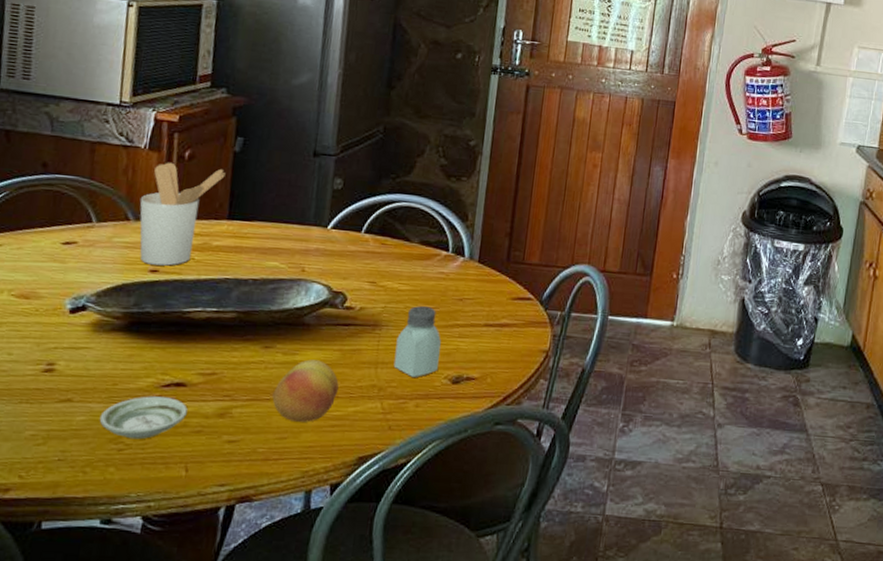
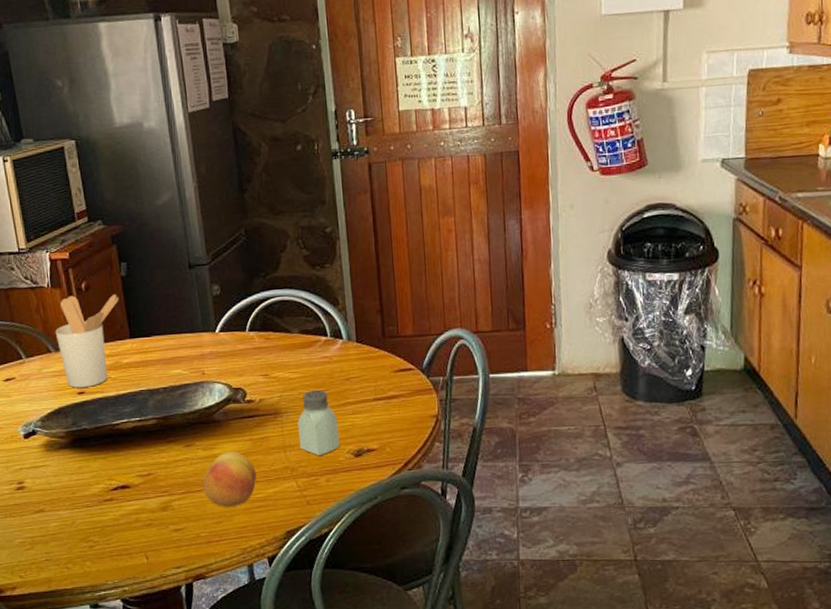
saucer: present [99,396,188,440] -> none [68,499,136,537]

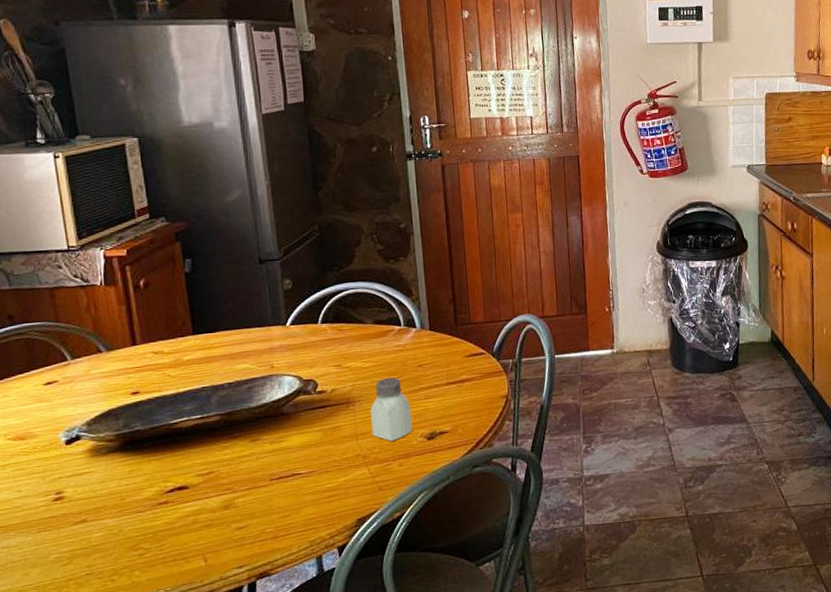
utensil holder: present [55,294,119,388] -> none [107,290,182,388]
fruit: present [202,451,257,507] -> none [268,442,327,500]

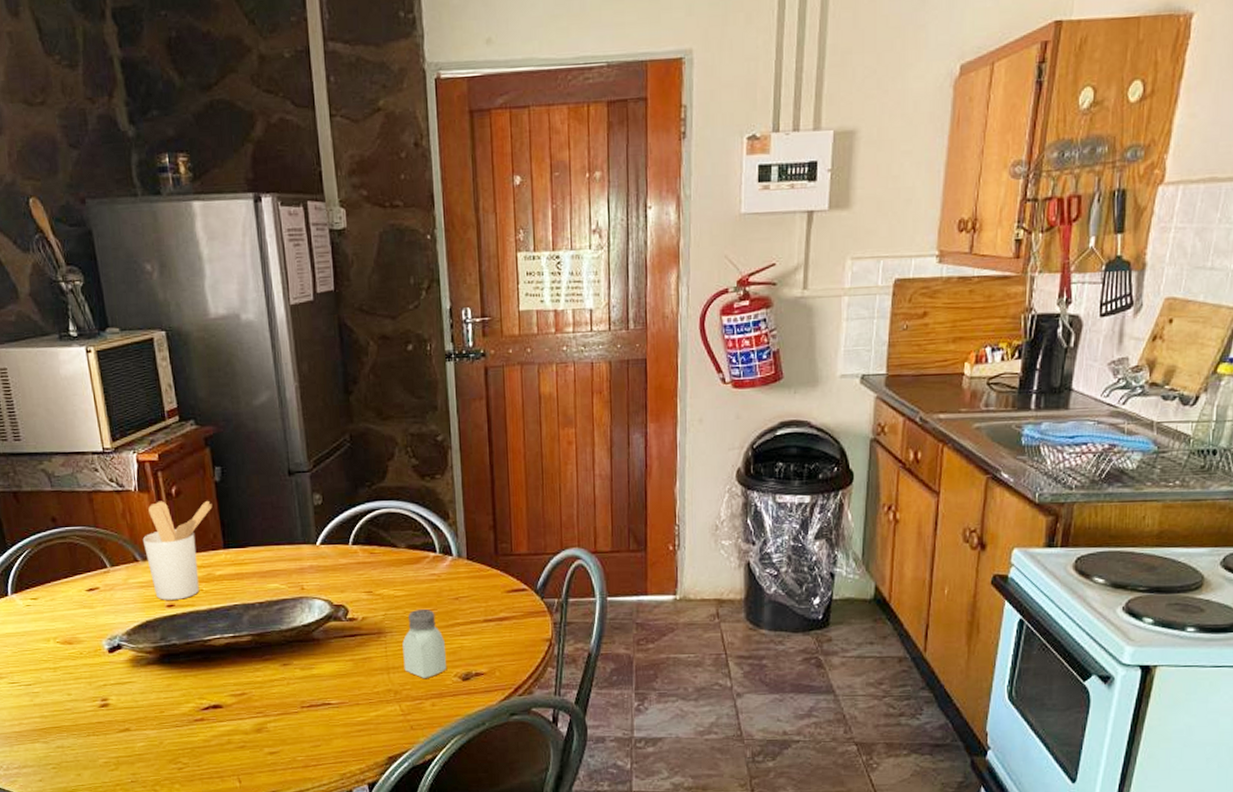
utensil holder: none [107,290,182,388] -> present [142,500,212,600]

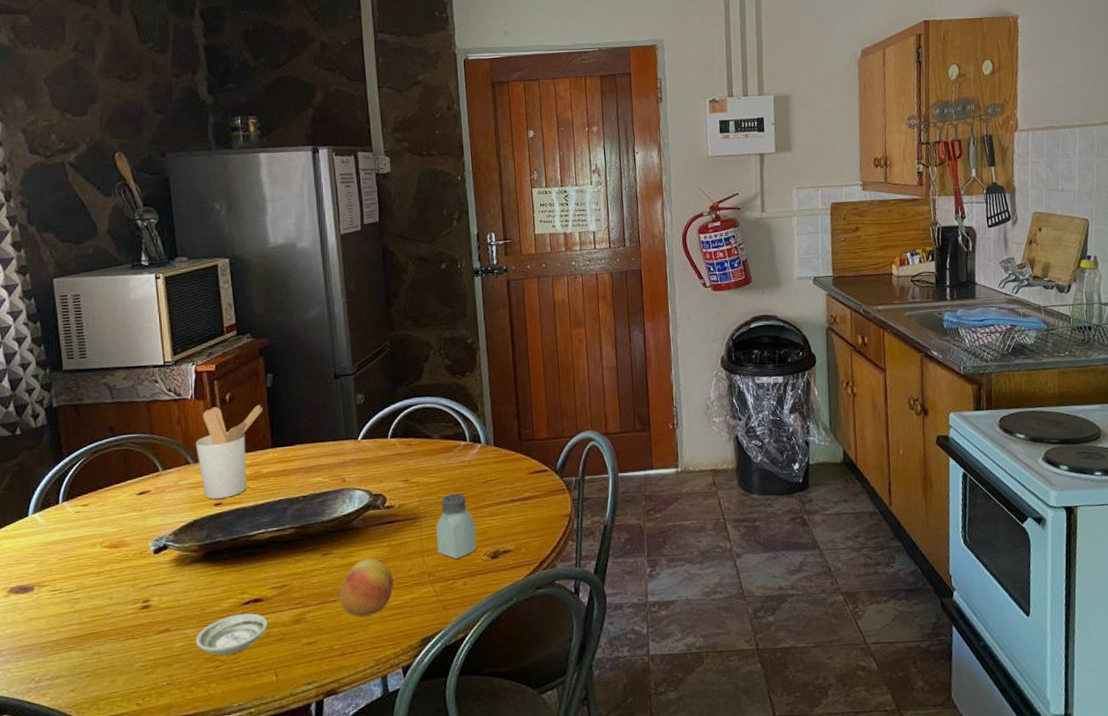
saucer: none [156,719,229,759] -> present [195,613,268,656]
fruit: none [299,672,358,730] -> present [338,558,393,617]

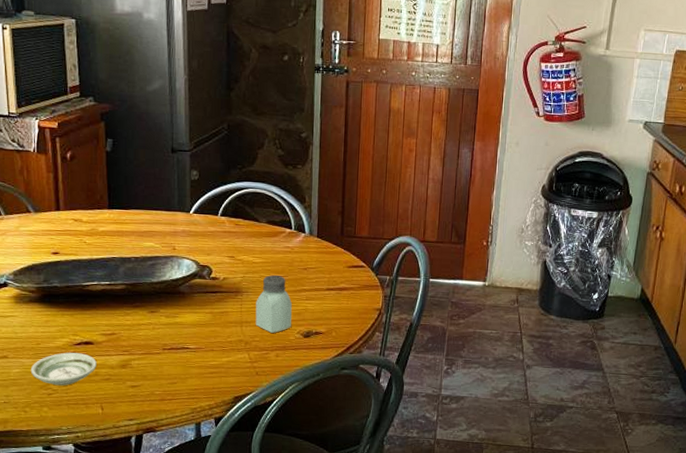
utensil holder: present [195,404,263,499] -> none [36,162,102,249]
fruit: present [338,558,393,617] -> none [162,321,213,370]

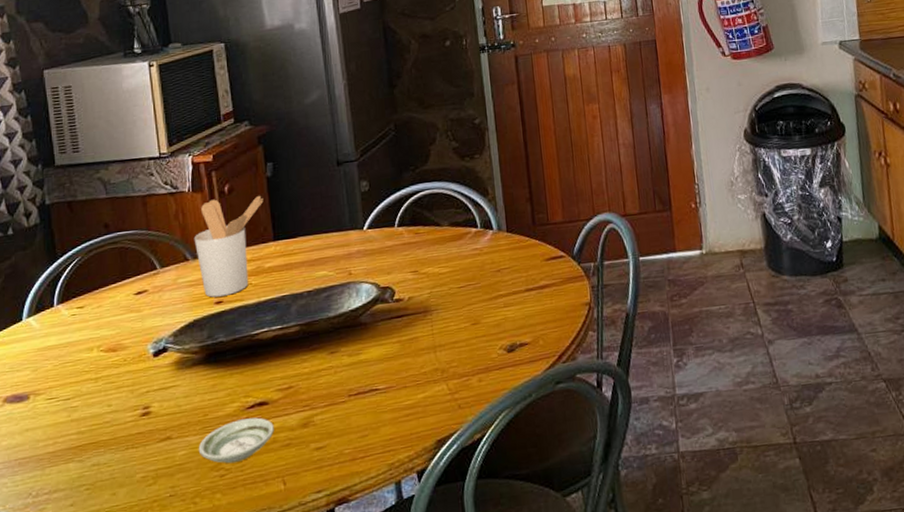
utensil holder: none [36,162,102,249] -> present [194,195,264,297]
saltshaker: present [255,275,292,334] -> none [448,284,491,355]

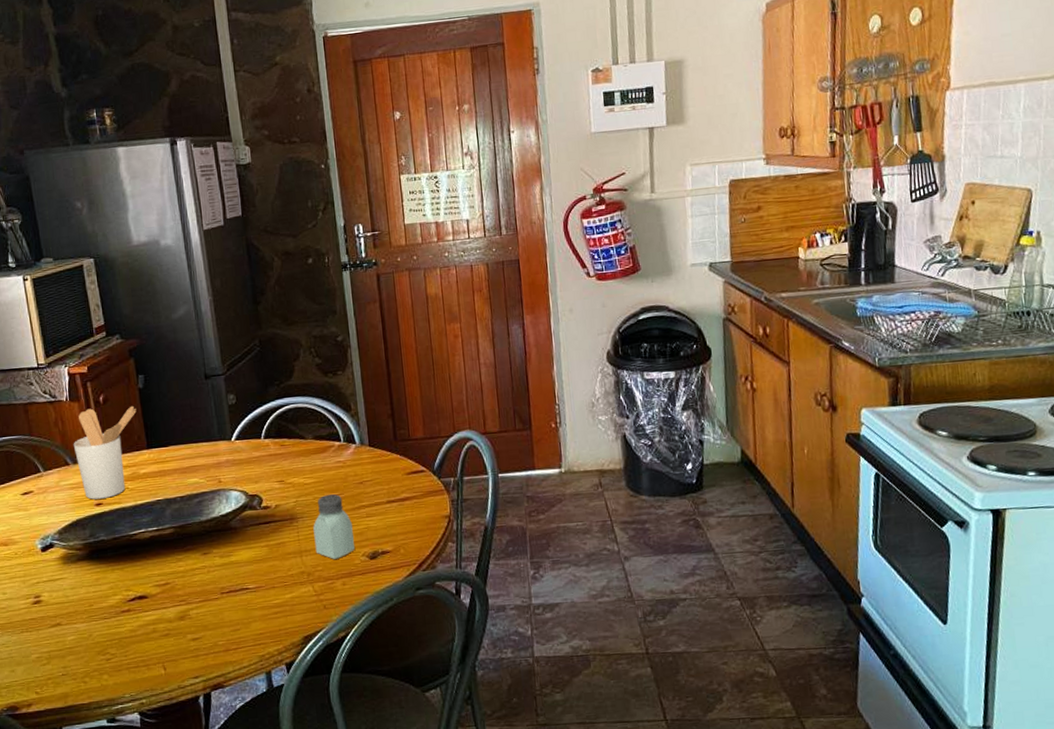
saucer: present [198,417,274,464] -> none [85,609,154,649]
saltshaker: none [448,284,491,355] -> present [313,494,354,560]

